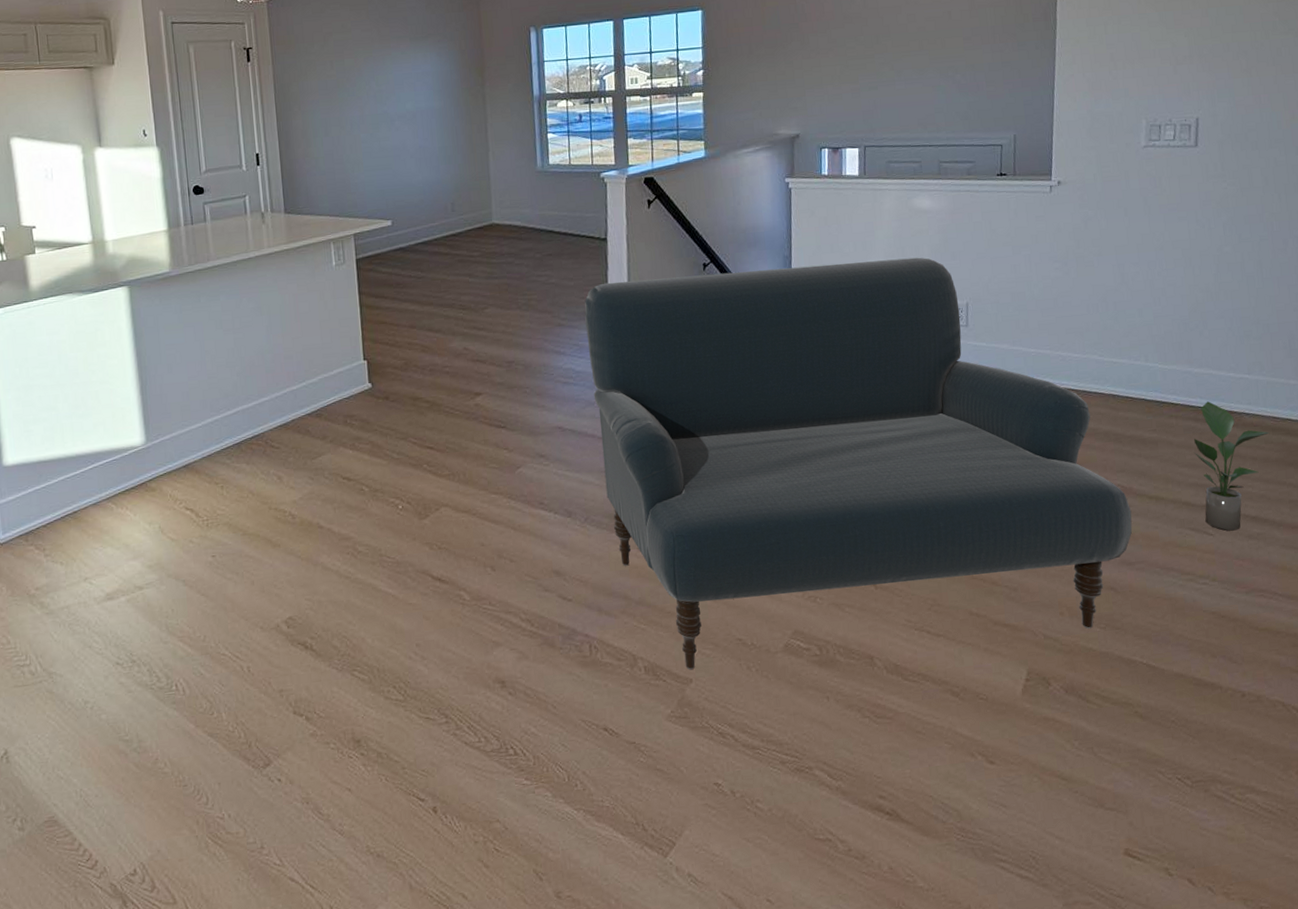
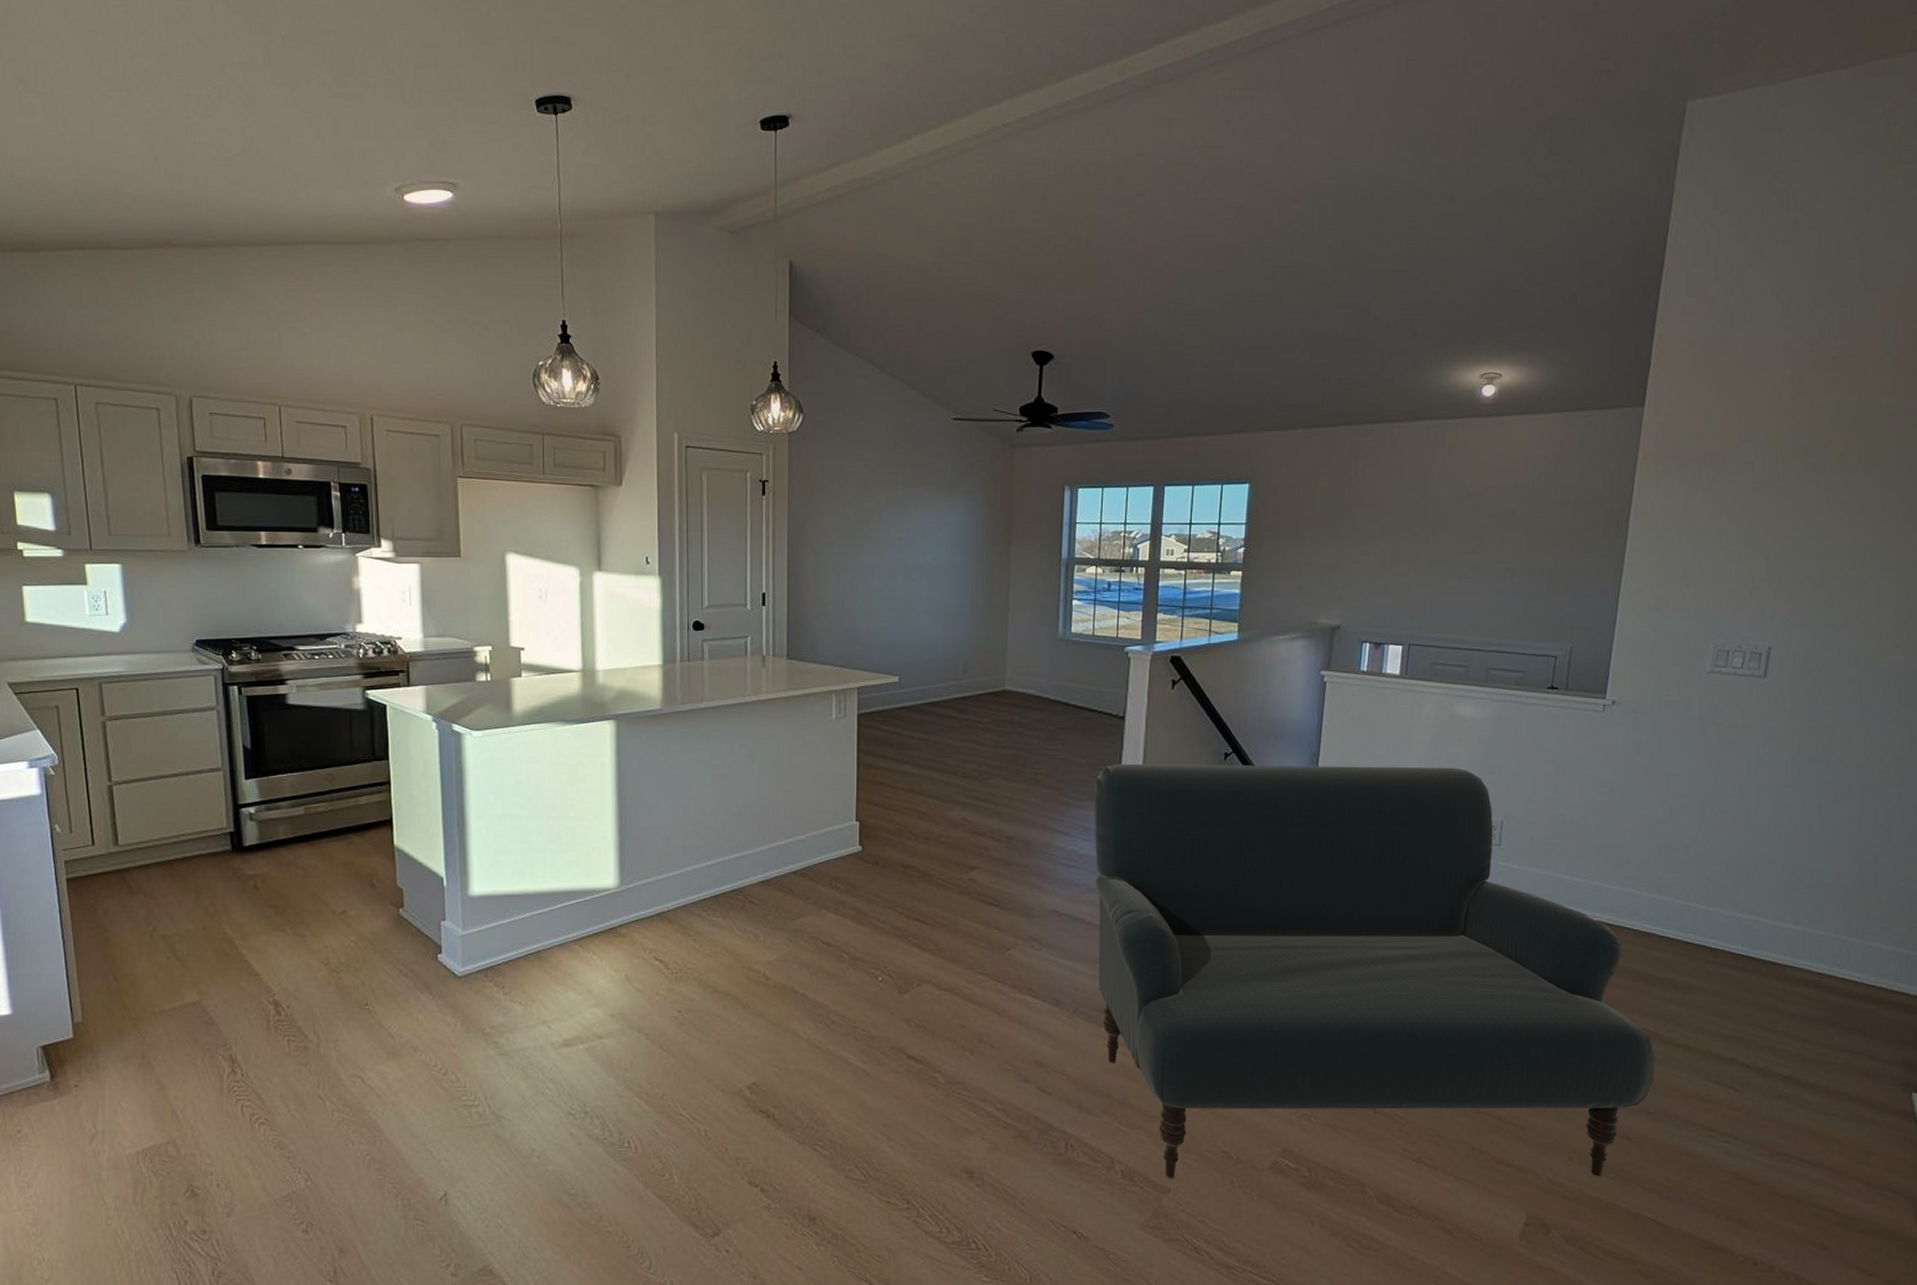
potted plant: present [1193,401,1270,531] -> none [1728,949,1813,1089]

